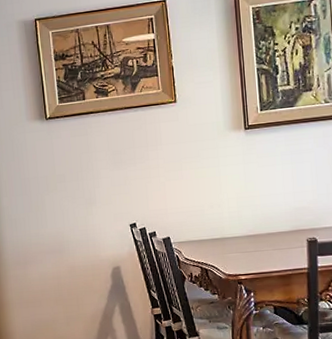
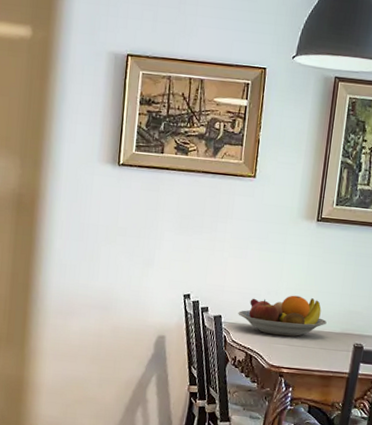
fruit bowl: none [185,203,275,246] -> present [238,295,327,337]

